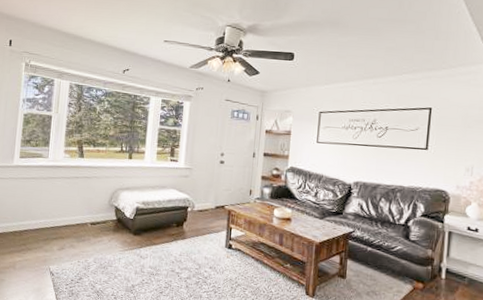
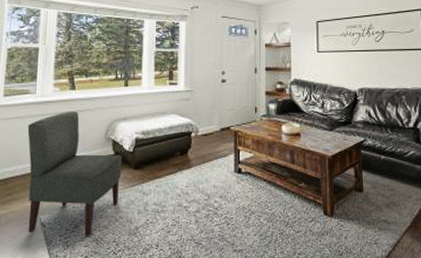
chair: none [39,177,124,289] -> present [27,111,122,237]

